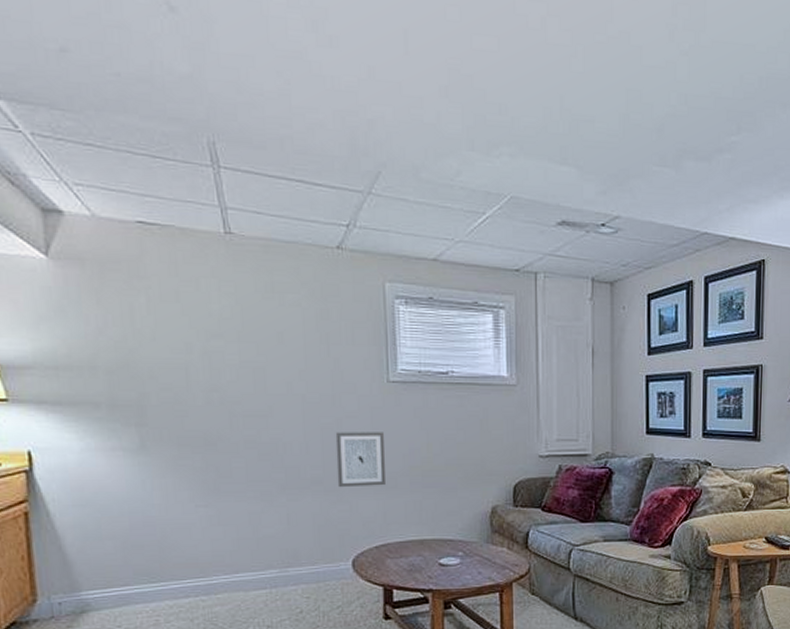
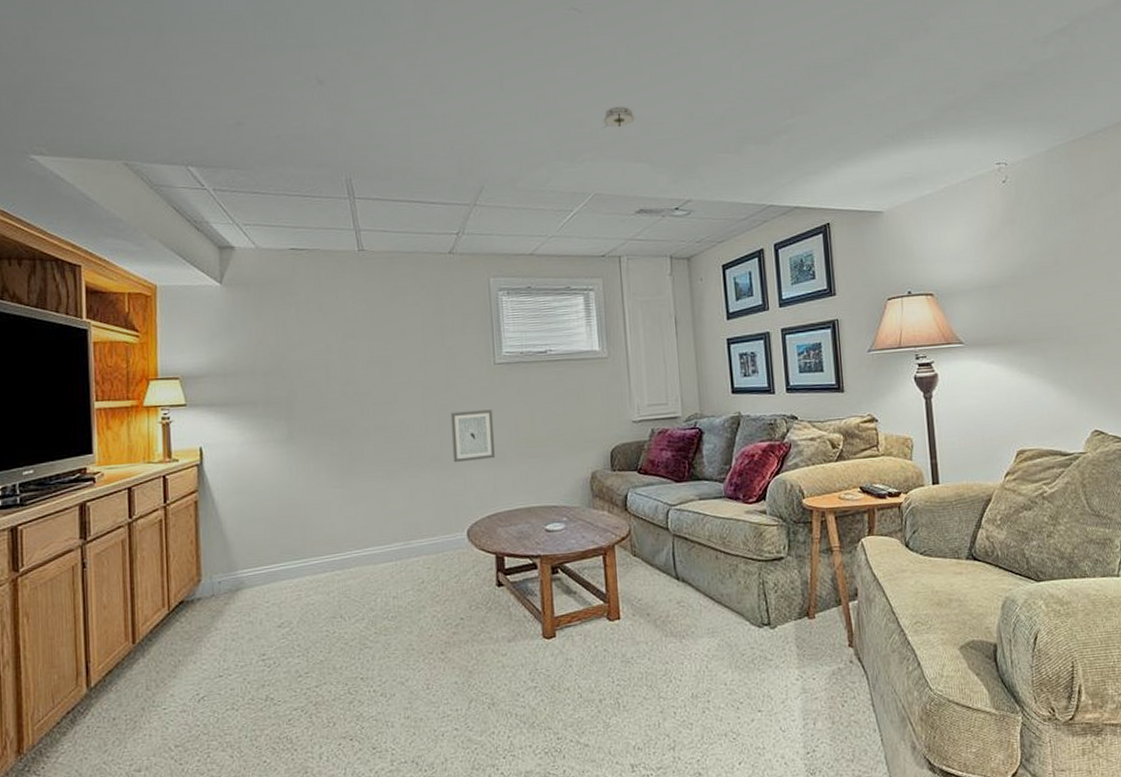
smoke detector: none [525,93,564,120] -> present [602,106,636,129]

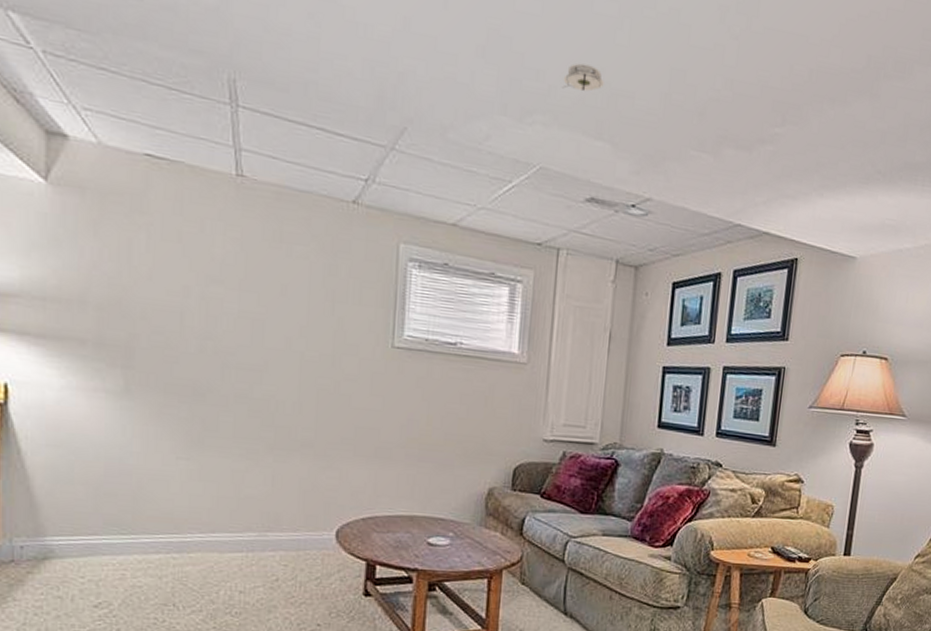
wall art: present [450,409,495,463] -> none [328,394,383,456]

